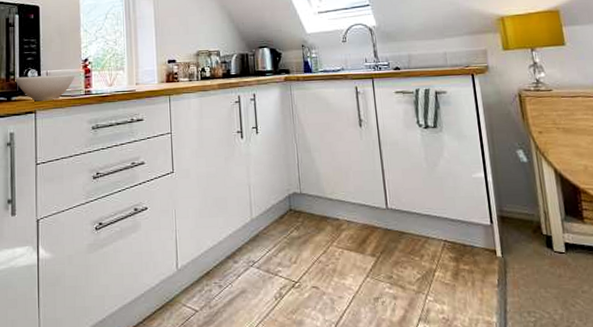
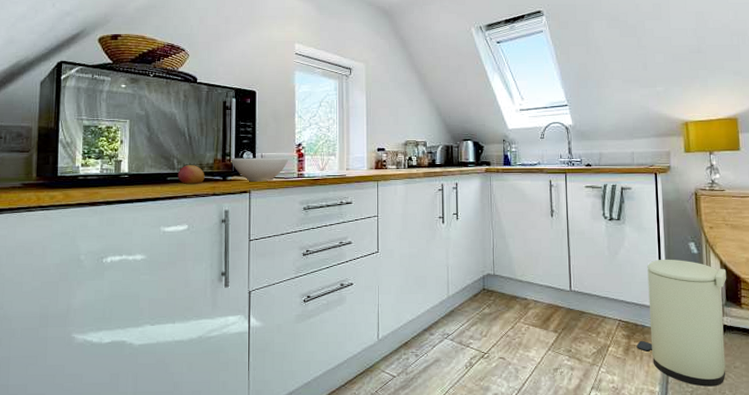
pedal bin: none [466,169,573,315] -> present [636,259,727,387]

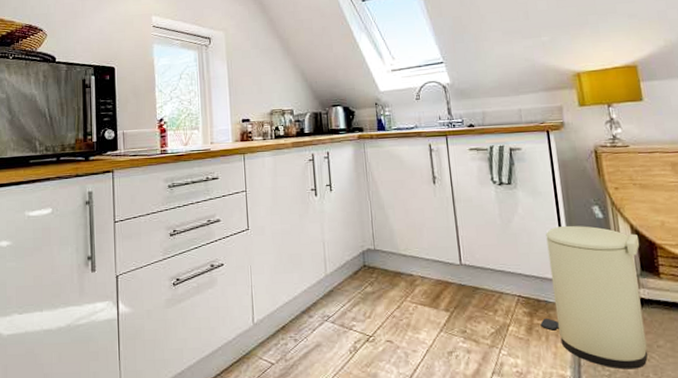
fruit: present [177,165,205,184] -> none [40,146,67,166]
bowl: present [231,157,289,181] -> none [92,133,151,160]

